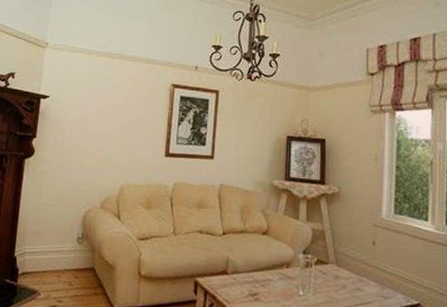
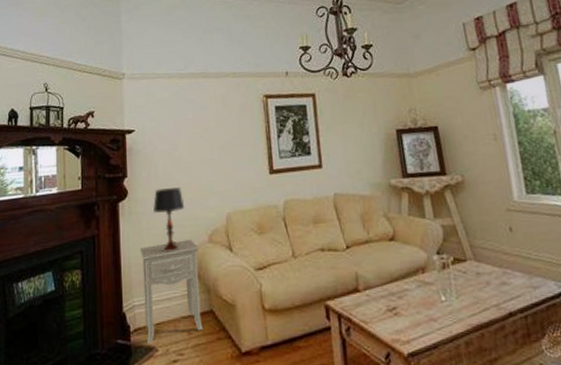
nightstand: none [32,202,91,288] -> present [139,239,203,344]
table lamp: none [55,152,84,211] -> present [153,187,185,253]

